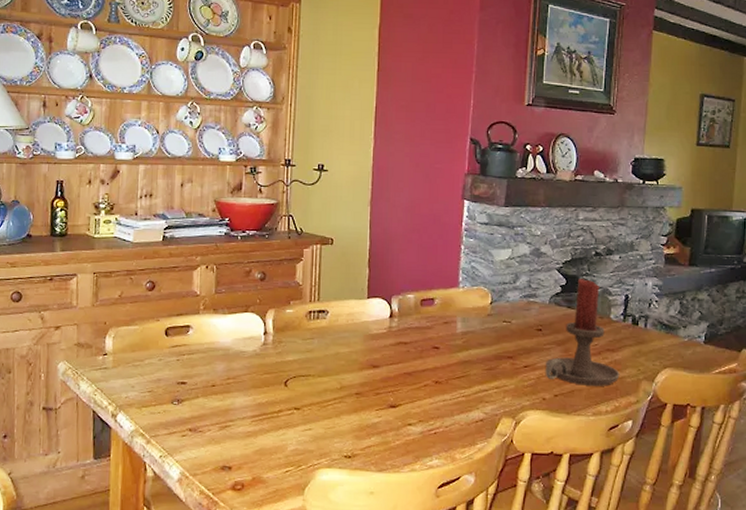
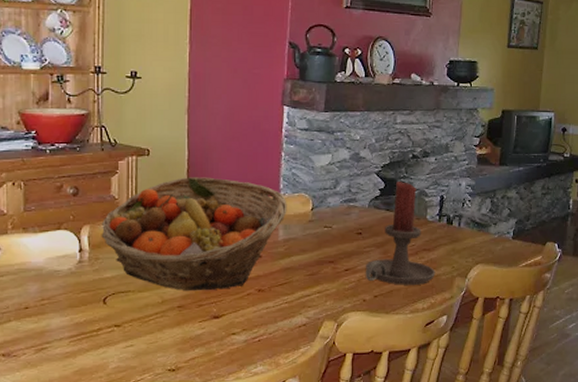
fruit basket: none [285,266,466,379] -> present [101,177,287,290]

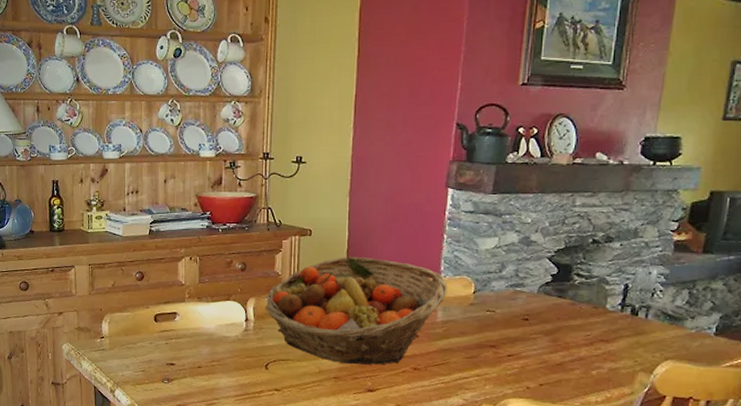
candle holder: present [365,182,436,285] -> none [530,267,614,377]

